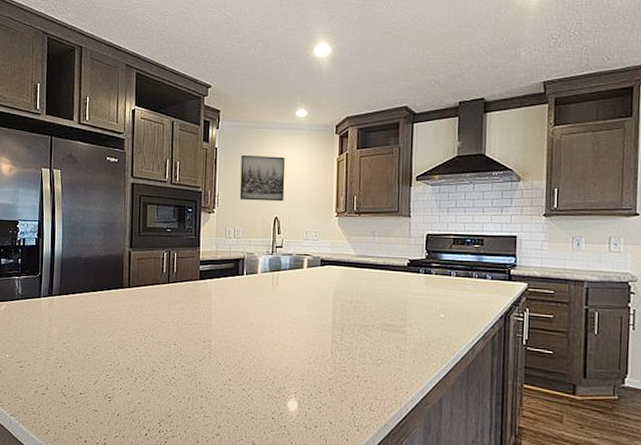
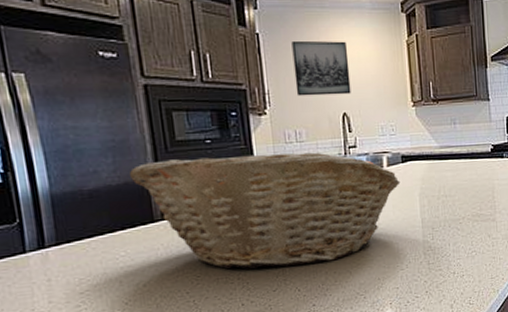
fruit basket: none [112,241,317,344] -> present [129,152,401,270]

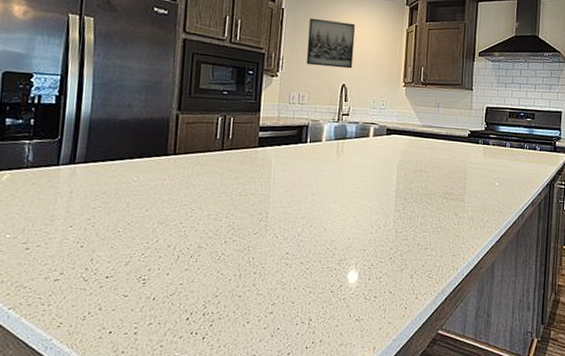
fruit basket: present [129,152,401,270] -> none [155,103,383,215]

